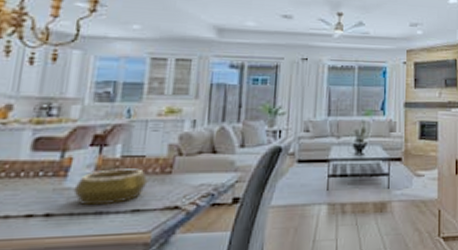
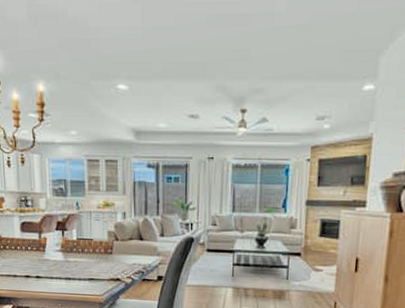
decorative bowl: present [73,168,148,206] -> none [50,248,97,274]

